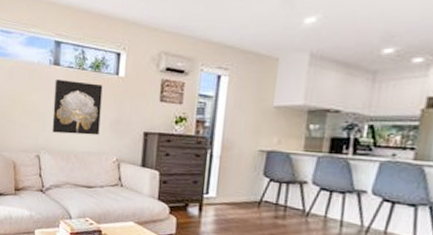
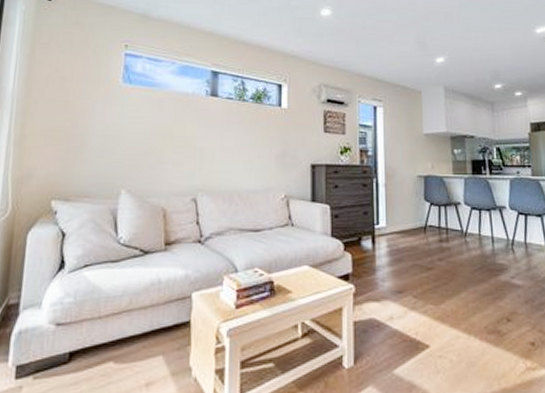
wall art: present [52,79,103,136] -> none [210,112,266,171]

